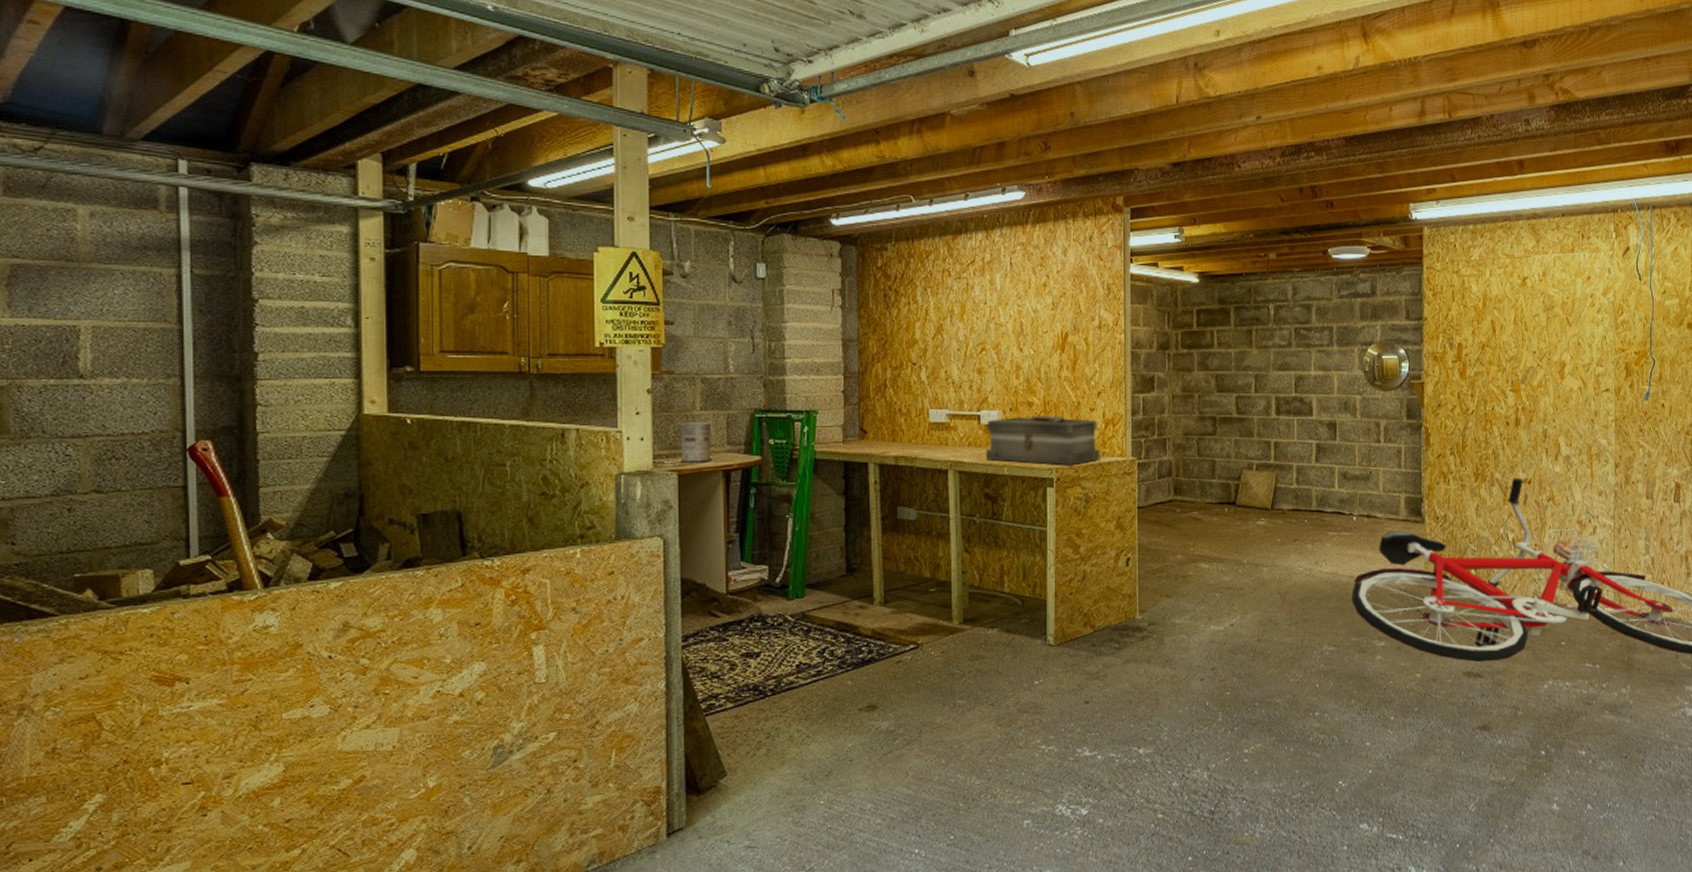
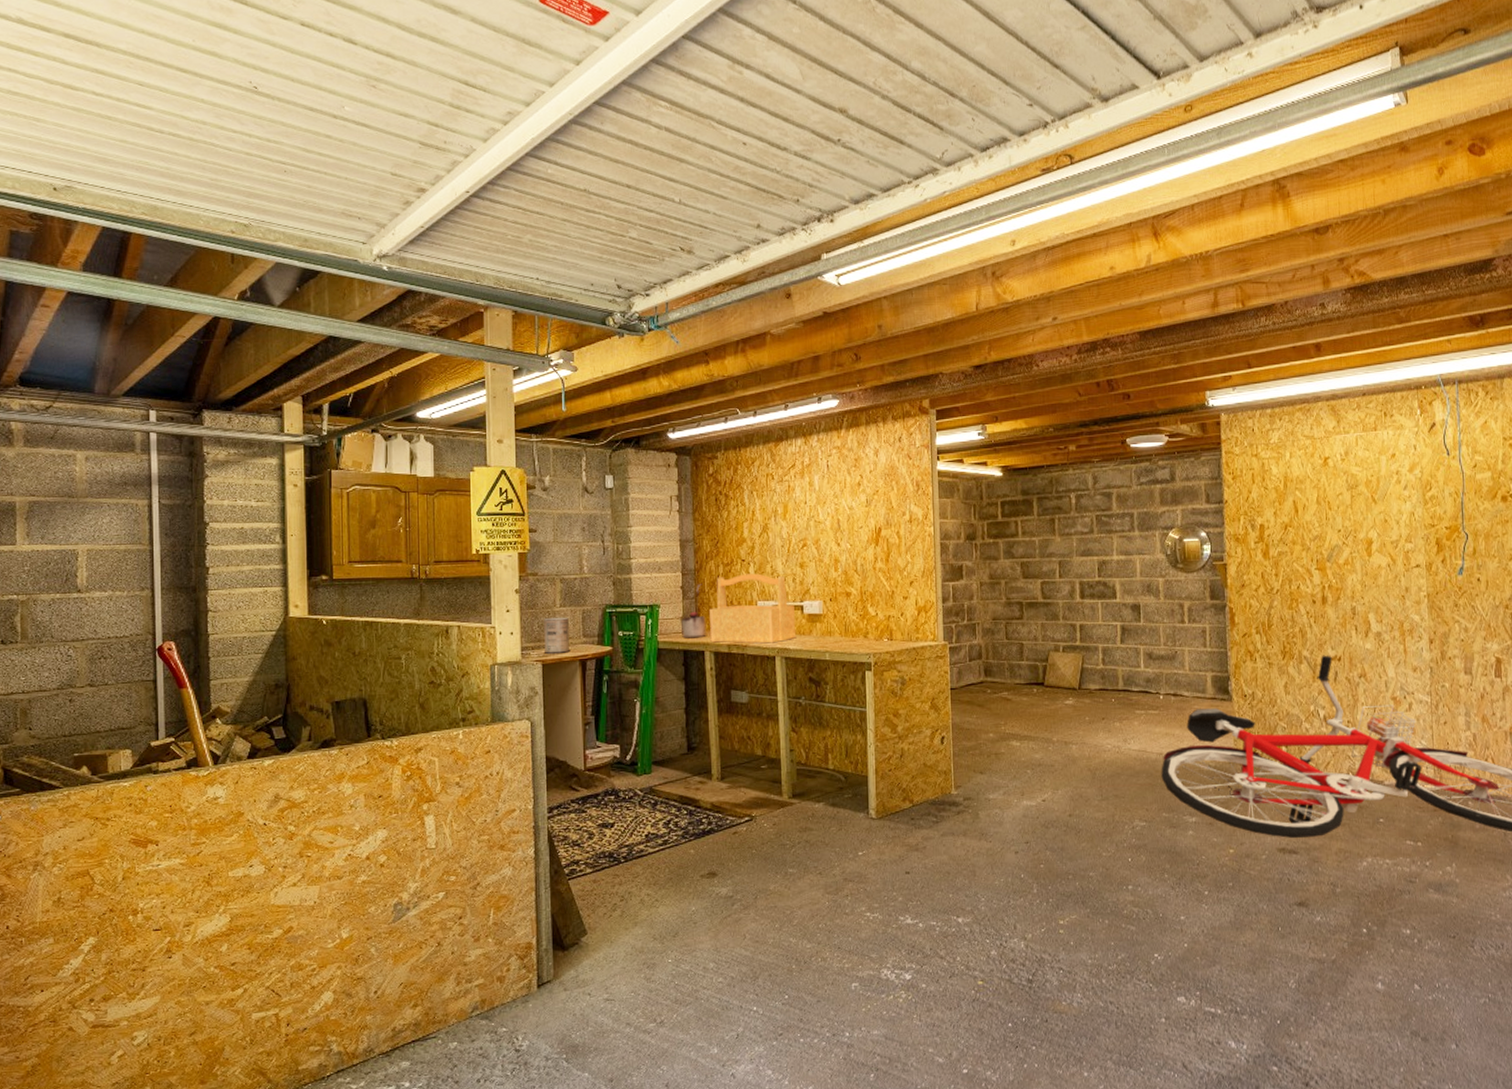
paint can: none [841,389,871,449] -> present [680,584,706,638]
toolbox: none [875,379,972,456] -> present [710,573,797,644]
tool box: present [985,415,1101,466] -> none [808,604,914,651]

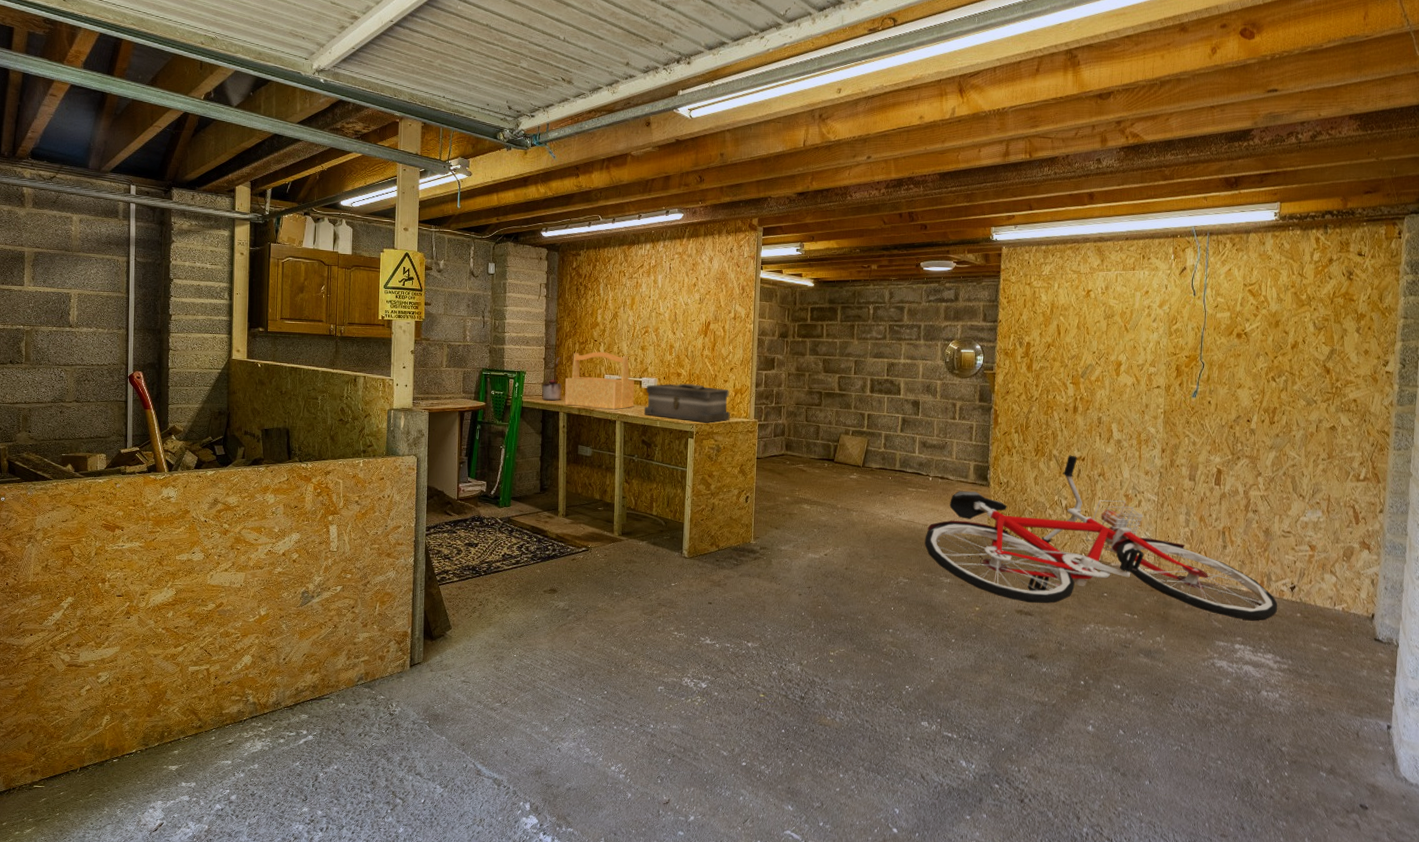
paint can: present [544,617,569,655] -> none [431,375,452,405]
tool box: none [808,604,914,651] -> present [644,383,730,423]

